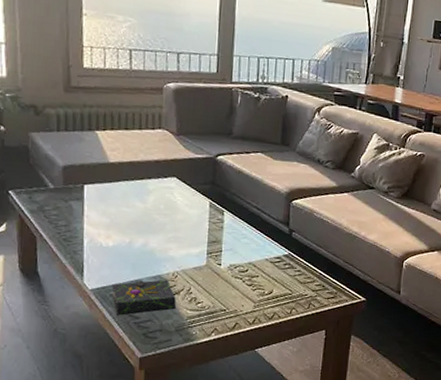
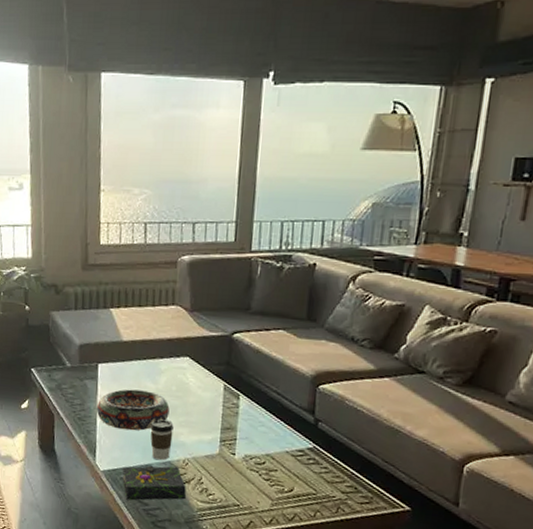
decorative bowl: none [83,209,158,249] -> present [96,389,170,431]
coffee cup: none [139,236,163,274] -> present [150,419,174,460]

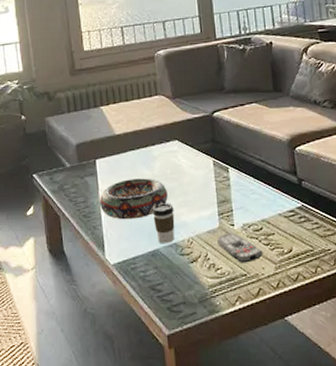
book: present [122,466,186,501] -> none [131,247,196,290]
remote control: none [214,461,261,494] -> present [217,232,263,263]

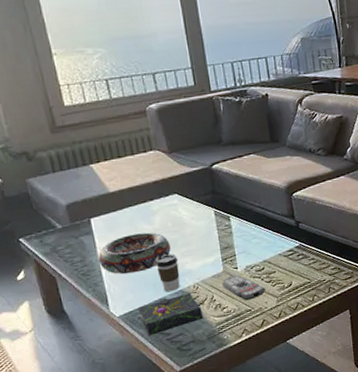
book: none [131,247,196,290] -> present [137,293,203,336]

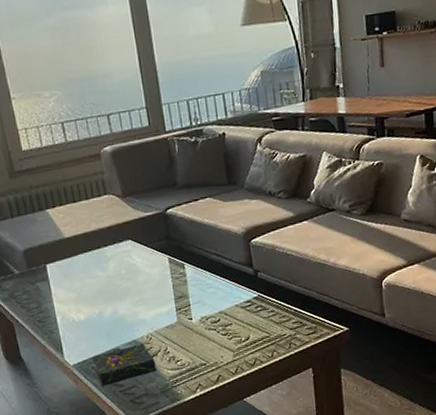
decorative bowl: present [98,232,171,275] -> none [53,279,125,322]
coffee cup: present [155,254,180,292] -> none [109,302,134,341]
remote control: present [222,274,266,301] -> none [176,326,221,354]

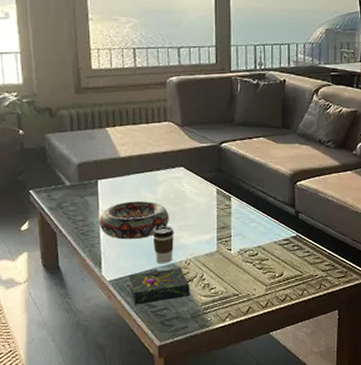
decorative bowl: none [53,279,125,322] -> present [99,201,169,240]
coffee cup: none [109,302,134,341] -> present [152,226,174,263]

